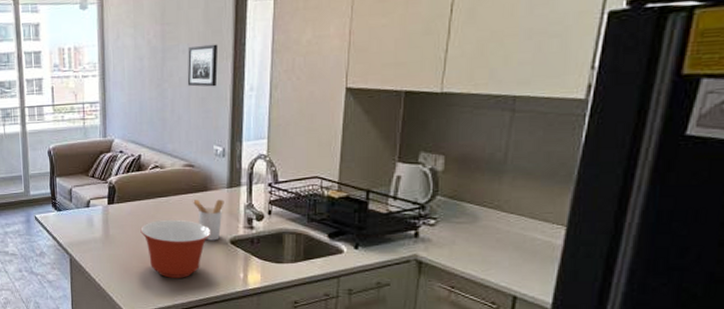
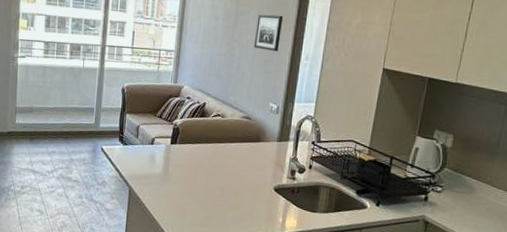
mixing bowl: present [140,219,211,278] -> none [197,163,259,218]
utensil holder: present [192,199,224,241] -> none [245,148,273,187]

